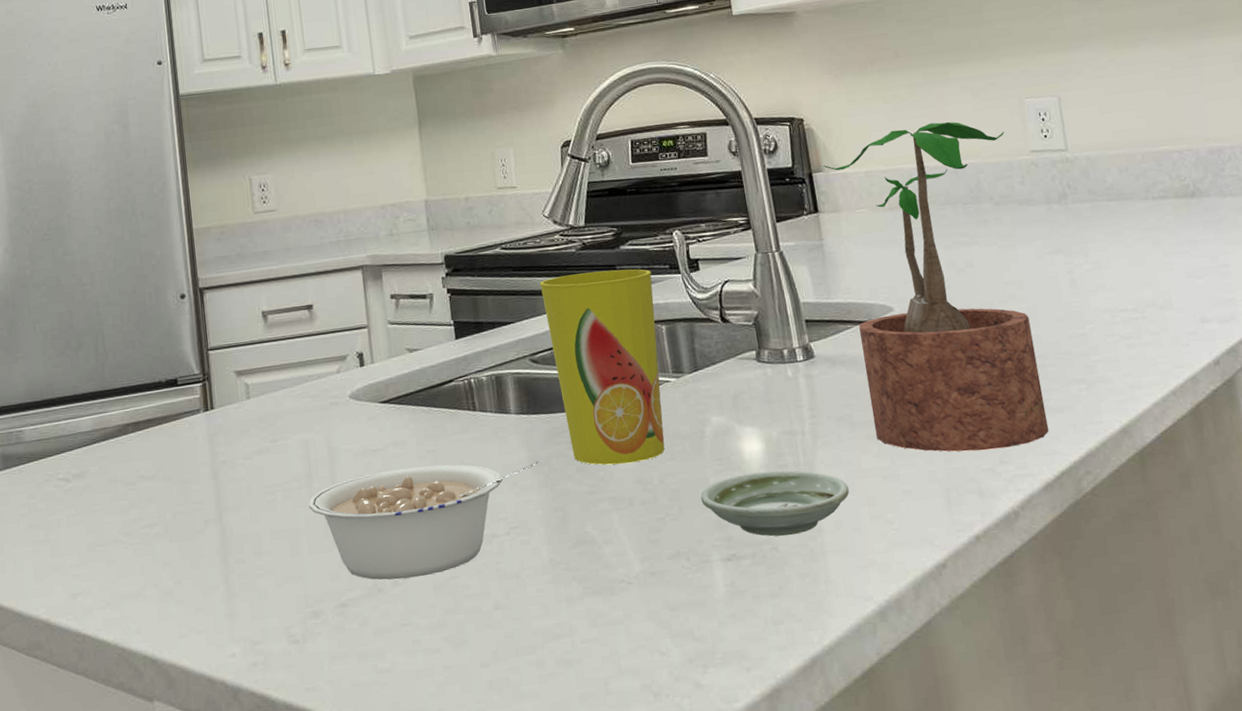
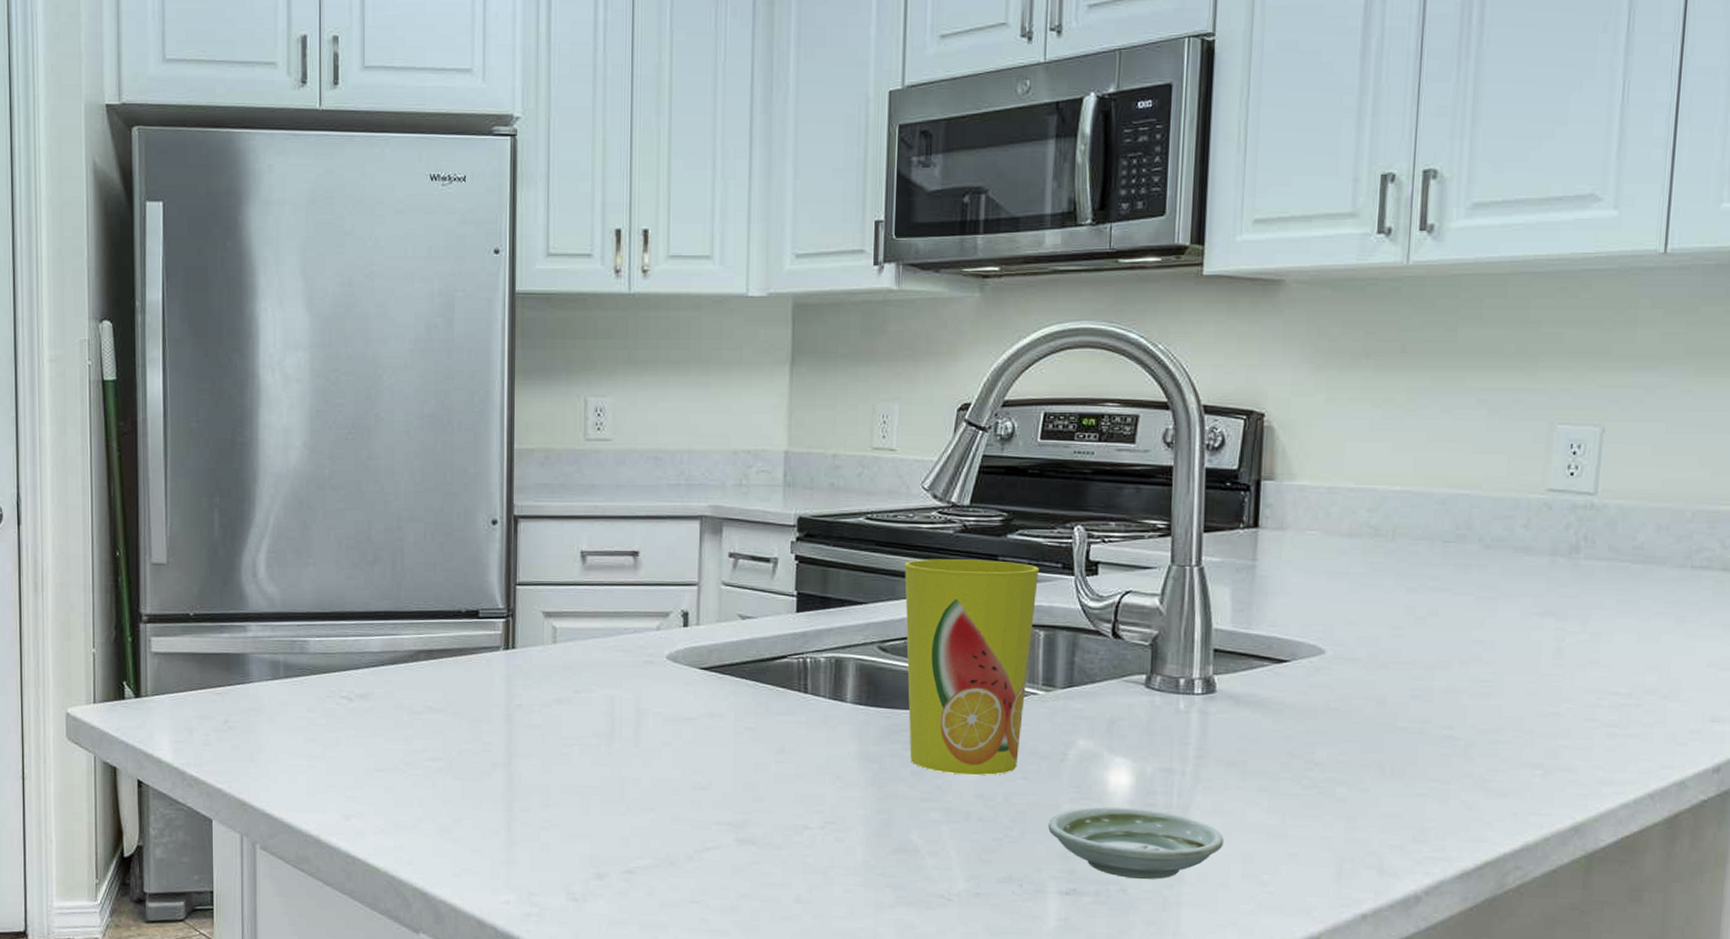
legume: present [308,460,539,580] -> none [606,741,870,857]
potted plant: present [824,121,1049,452] -> none [1269,439,1519,826]

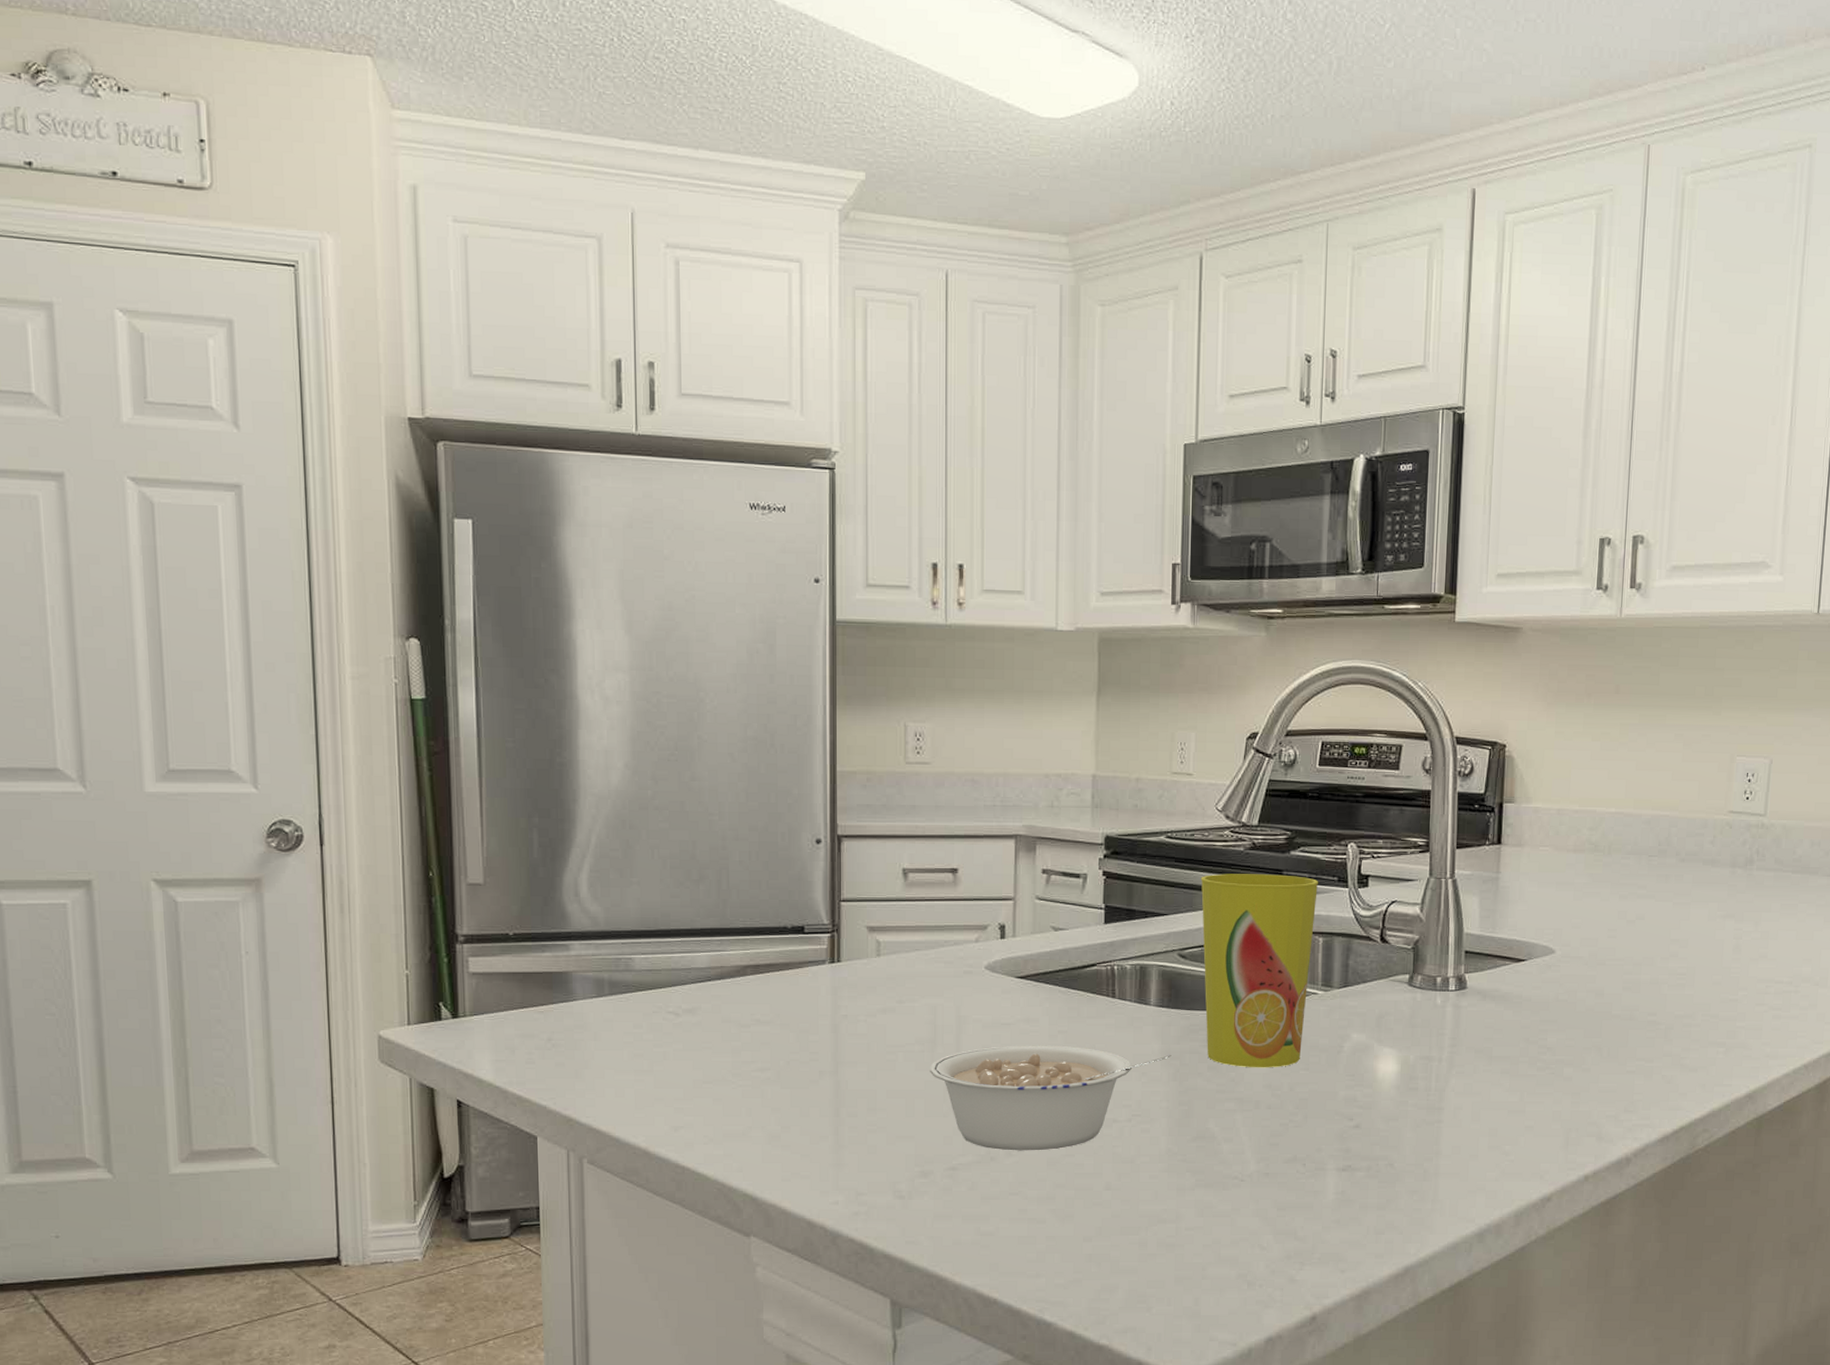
legume: none [606,741,870,857] -> present [929,1045,1171,1151]
saucer: present [1048,807,1224,880] -> none [1327,1093,1474,1155]

